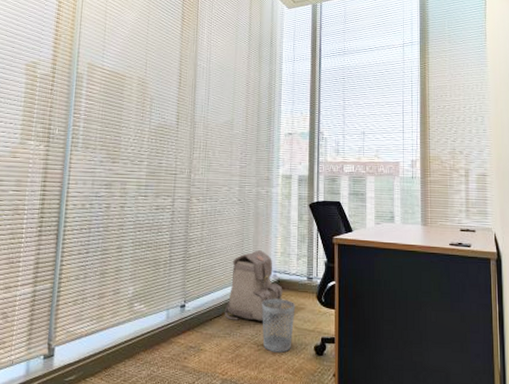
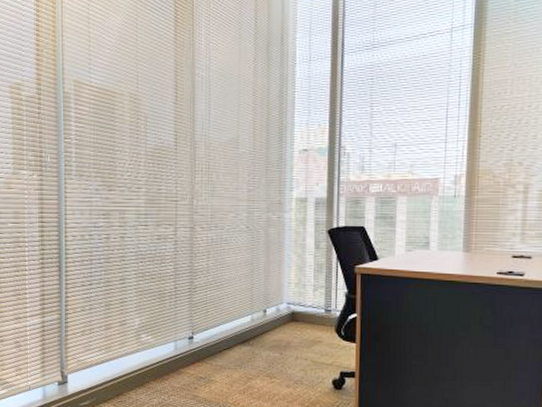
backpack: present [224,250,283,322] -> none [234,281,298,355]
wastebasket: present [261,298,296,353] -> none [274,331,312,386]

